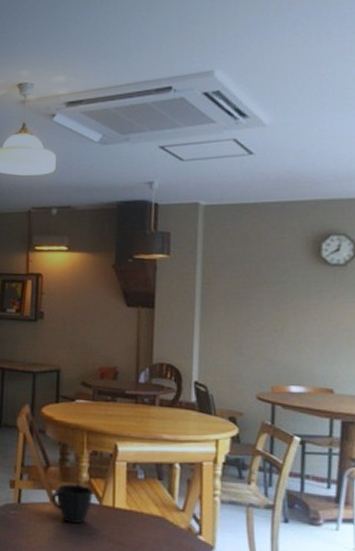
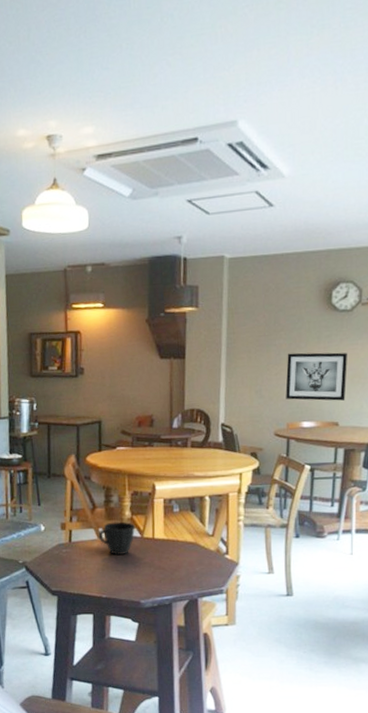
wall art: none [269,308,342,365] -> present [285,352,347,401]

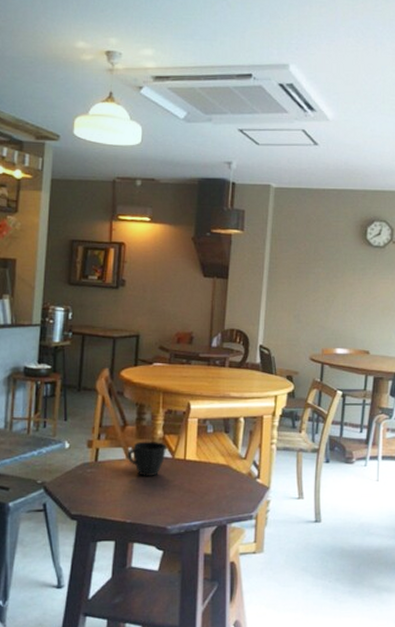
wall art: present [285,352,347,401] -> none [322,282,379,330]

